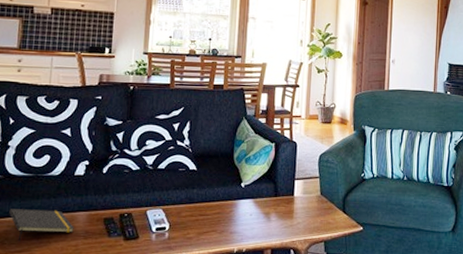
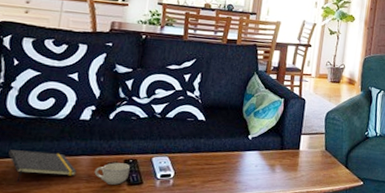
cup: none [91,217,125,240] -> present [94,162,130,185]

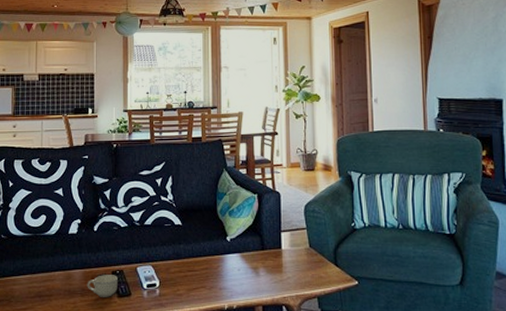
notepad: present [8,150,77,183] -> none [14,268,71,300]

